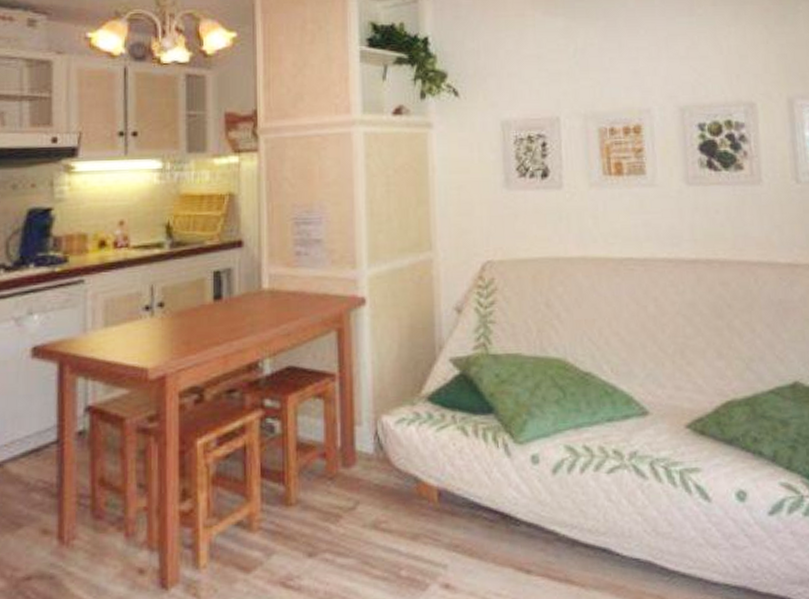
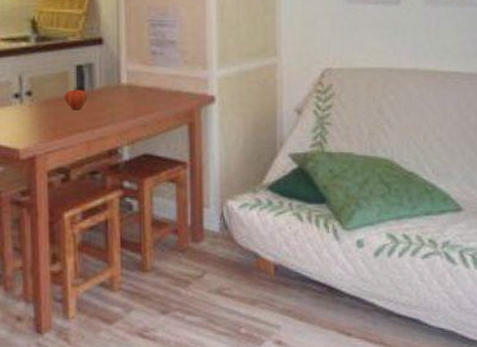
fruit: none [199,294,225,321] -> present [64,86,87,110]

